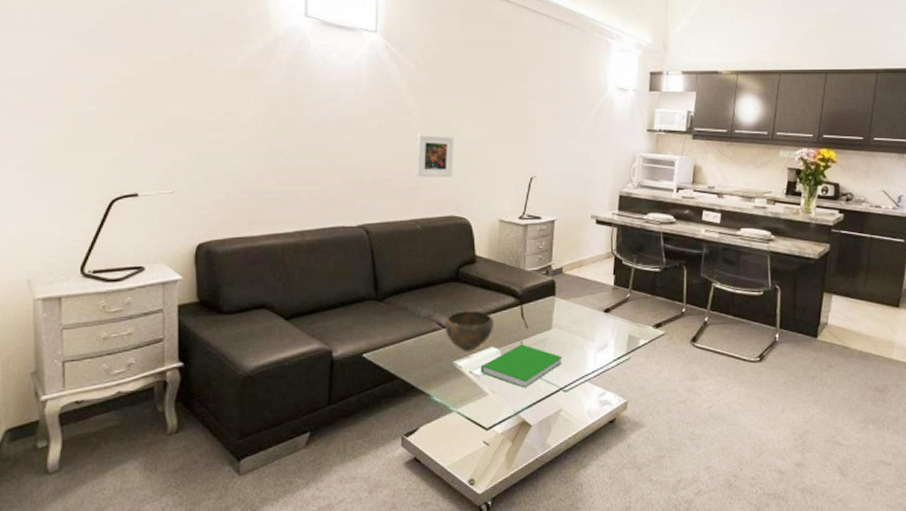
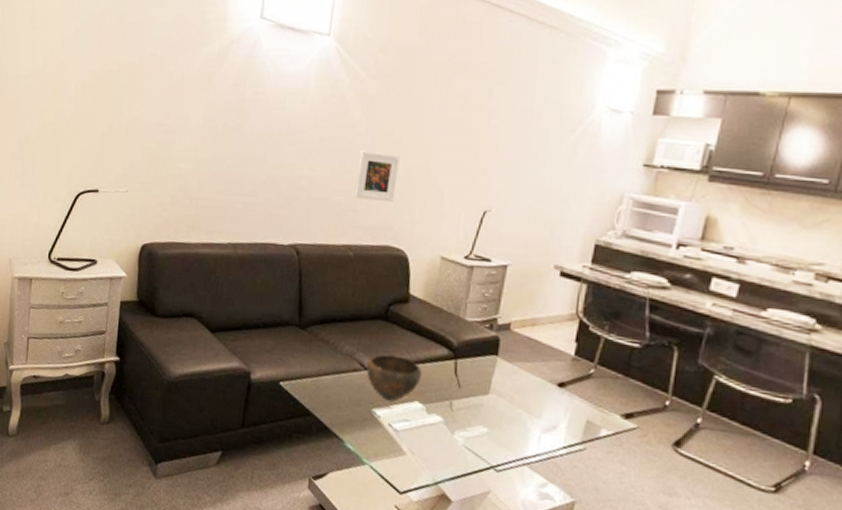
book: present [480,344,563,388] -> none [400,404,499,457]

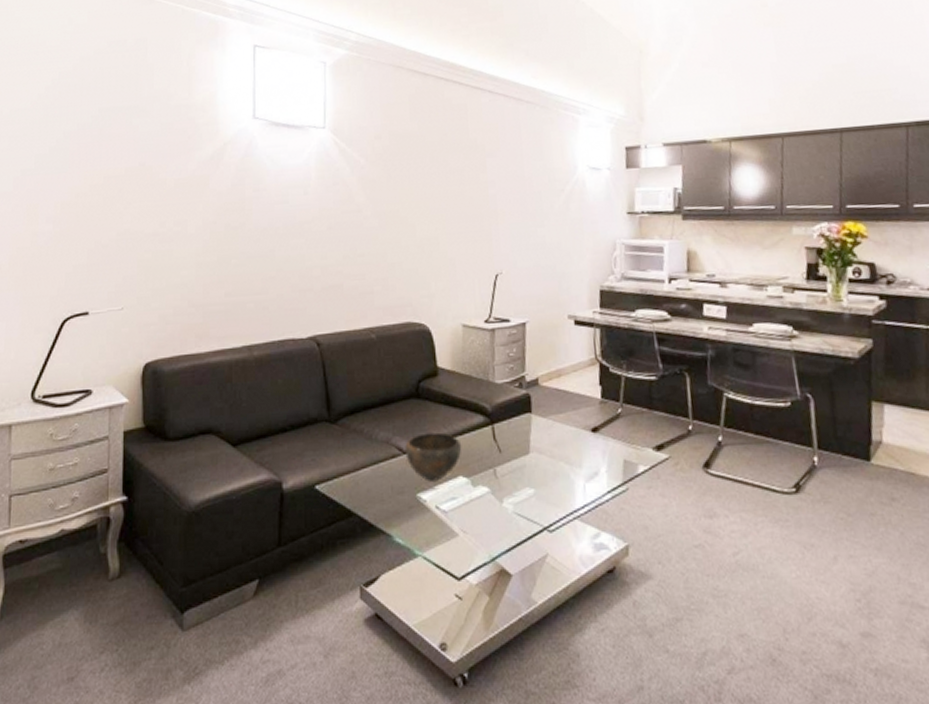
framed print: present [354,150,400,202] -> none [368,232,409,281]

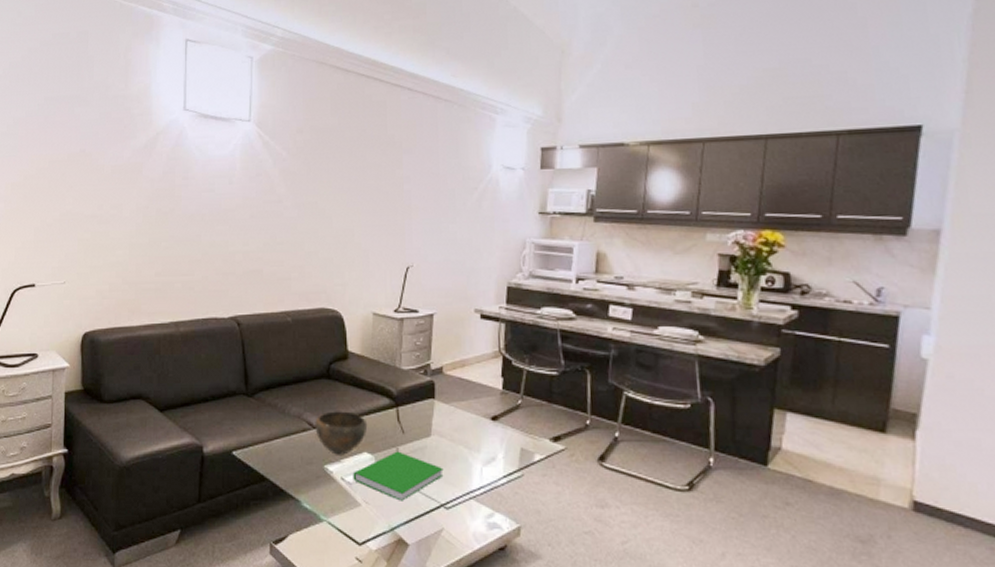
book: none [448,472,545,527] -> present [353,451,444,501]

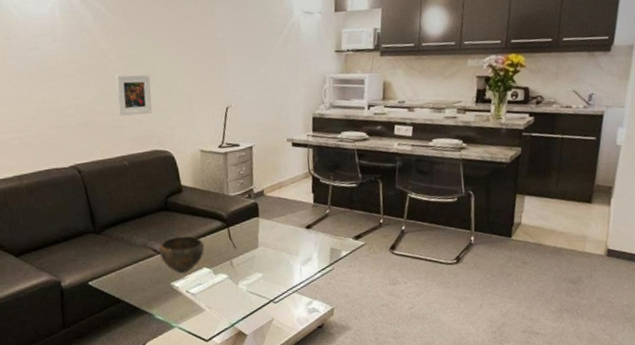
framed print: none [287,222,326,268] -> present [115,74,152,117]
book: present [353,451,444,501] -> none [195,263,271,303]

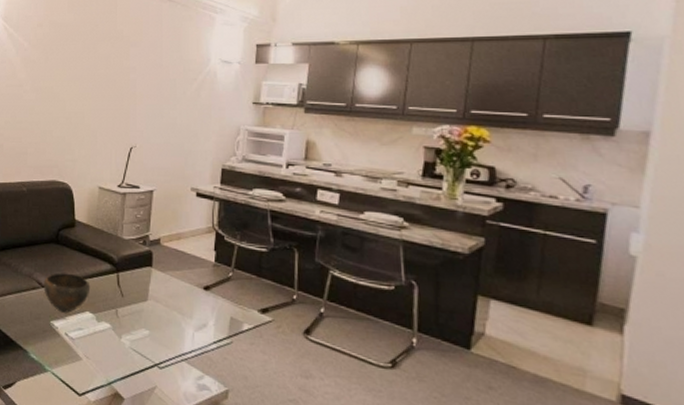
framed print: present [115,74,152,117] -> none [24,104,60,144]

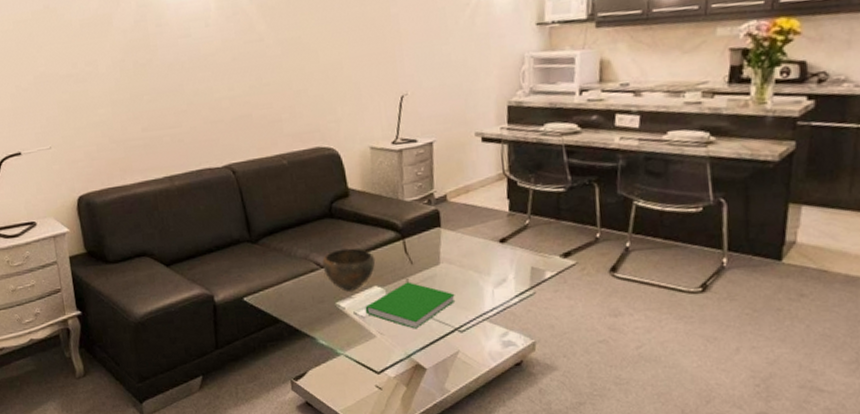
book: none [75,312,158,358] -> present [365,282,456,329]

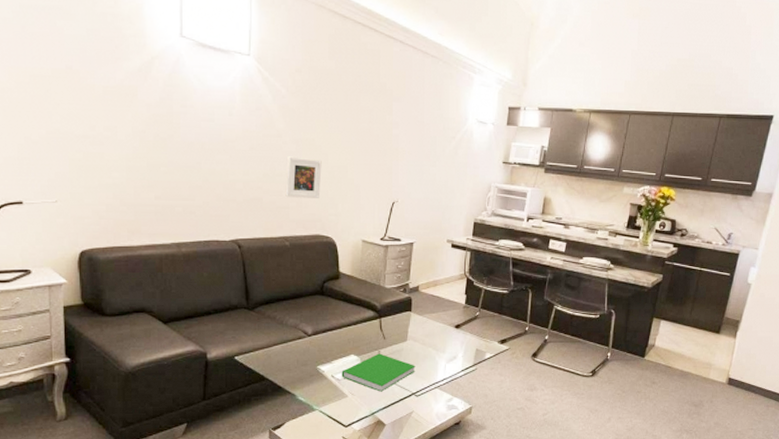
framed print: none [273,59,315,109] -> present [285,156,322,198]
bowl: present [322,248,376,292] -> none [309,322,355,358]

